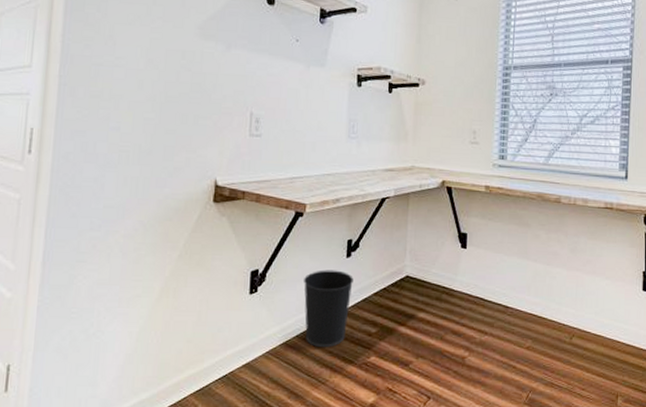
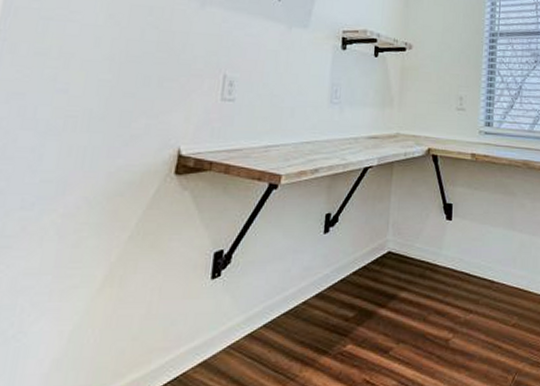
wastebasket: present [304,270,354,348] -> none [273,248,331,338]

